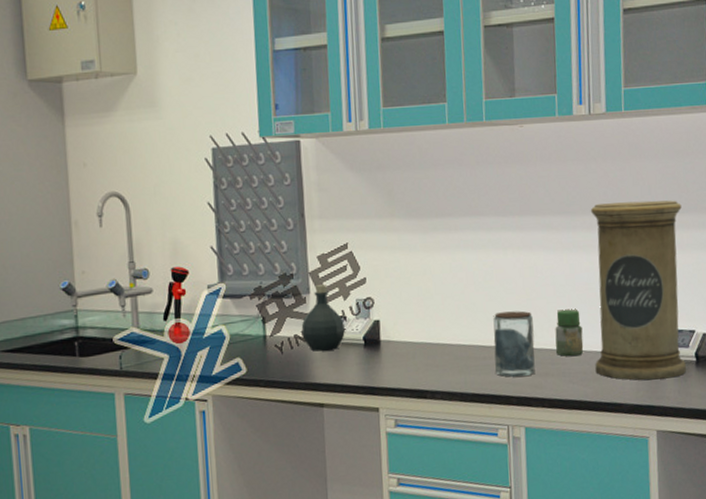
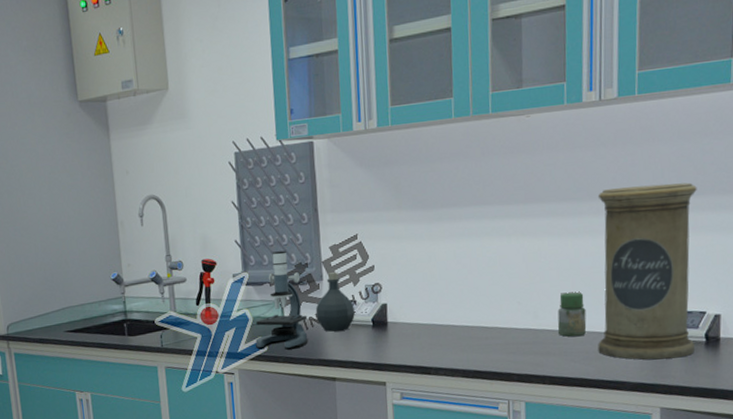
microscope: none [233,259,293,372] -> present [255,250,308,350]
jar: present [493,311,535,377] -> none [496,294,537,356]

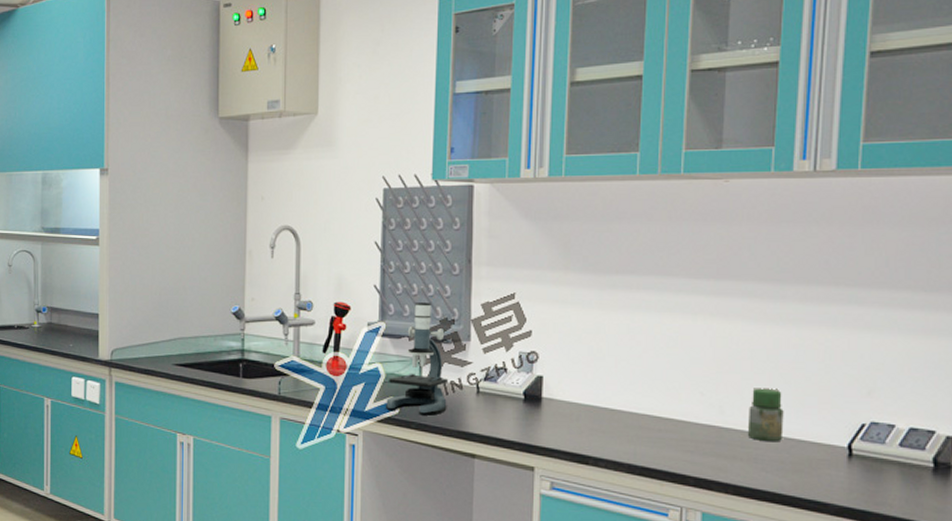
flask: present [315,272,355,332] -> none [459,333,504,401]
container: present [597,182,697,360] -> none [796,273,930,483]

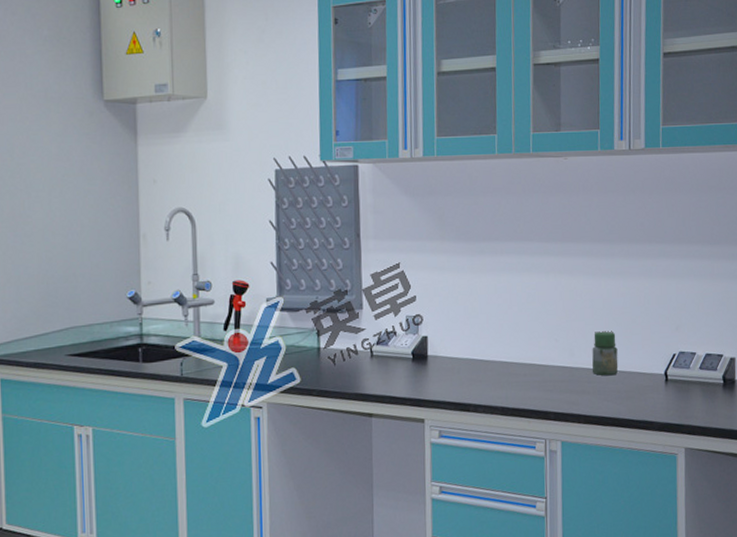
microscope: present [386,302,449,416] -> none [288,276,345,382]

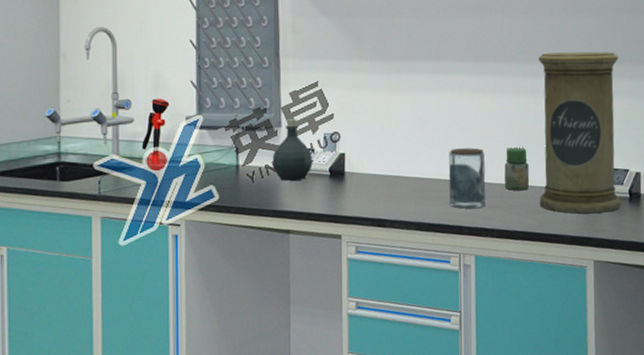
flask: none [353,301,395,364] -> present [272,119,312,181]
jar: none [534,331,573,394] -> present [448,148,486,209]
container: none [628,231,714,400] -> present [538,51,621,214]

